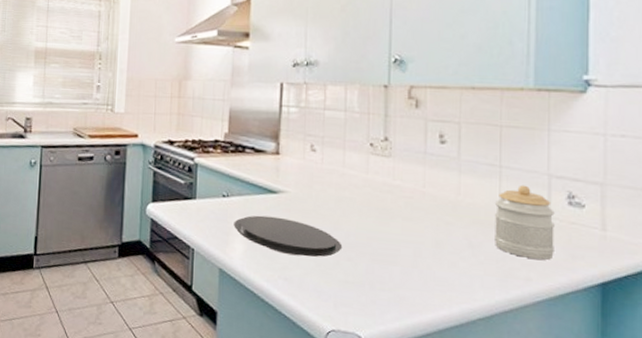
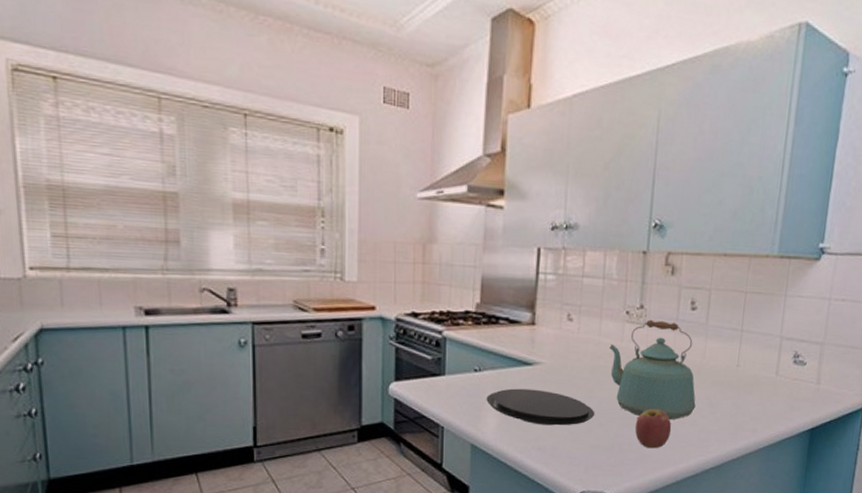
kettle: none [354,152,454,259] -> present [609,319,696,419]
apple: none [386,245,428,290] -> present [635,408,672,449]
jar: present [495,185,555,260] -> none [730,347,782,412]

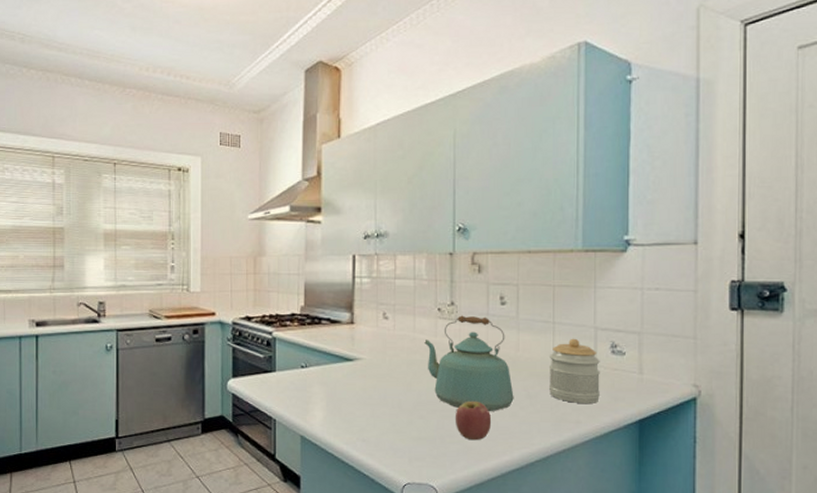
plate: present [486,388,595,426] -> none [313,383,415,418]
jar: none [730,347,782,412] -> present [549,338,600,403]

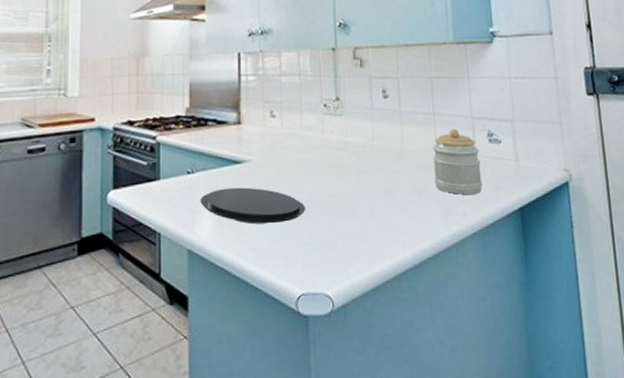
plate: none [313,383,415,418] -> present [200,187,306,225]
kettle: present [424,315,514,411] -> none [312,110,403,208]
apple: present [455,400,492,441] -> none [346,198,383,242]

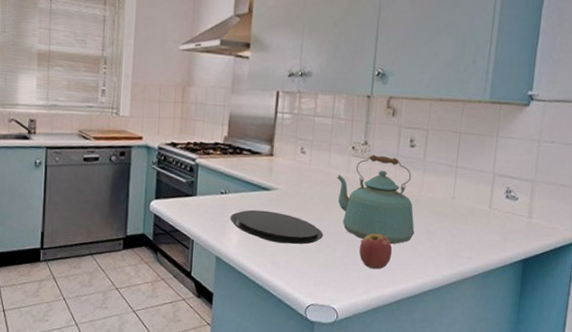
kettle: none [312,110,403,208] -> present [337,154,415,244]
apple: none [346,198,383,242] -> present [359,233,392,270]
jar: present [433,128,482,195] -> none [446,182,495,242]

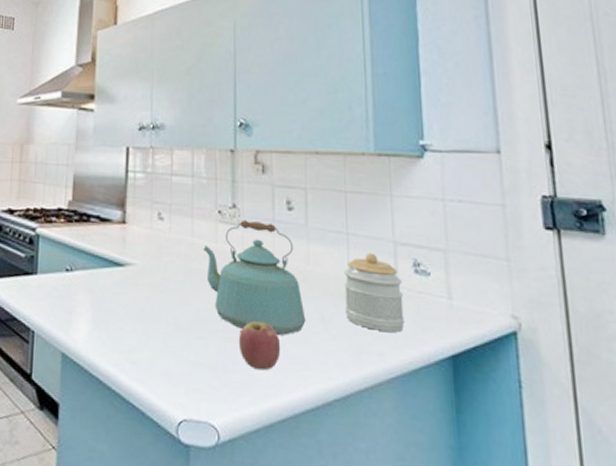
plate: present [230,209,324,245] -> none [77,291,193,337]
jar: none [446,182,495,242] -> present [344,252,405,332]

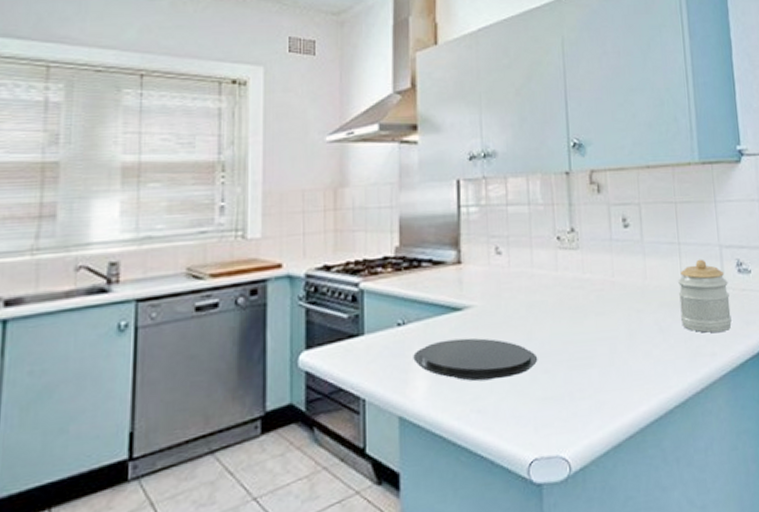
plate: none [77,291,193,337] -> present [413,338,538,382]
kettle: present [203,220,306,335] -> none [544,242,646,355]
apple: present [238,320,281,371] -> none [583,343,625,393]

